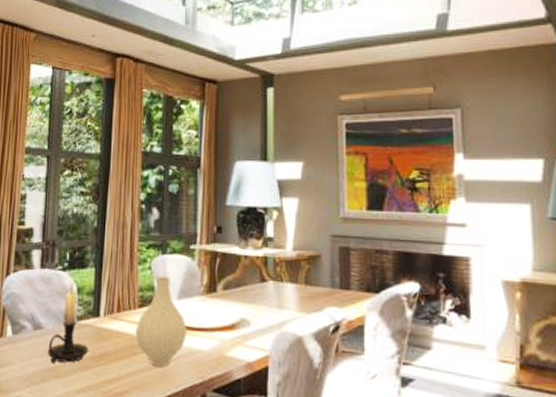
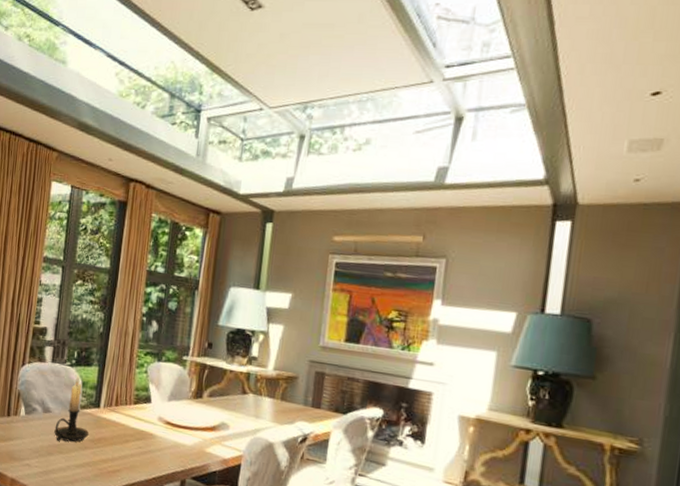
vase: present [135,276,187,367] -> none [129,380,174,454]

